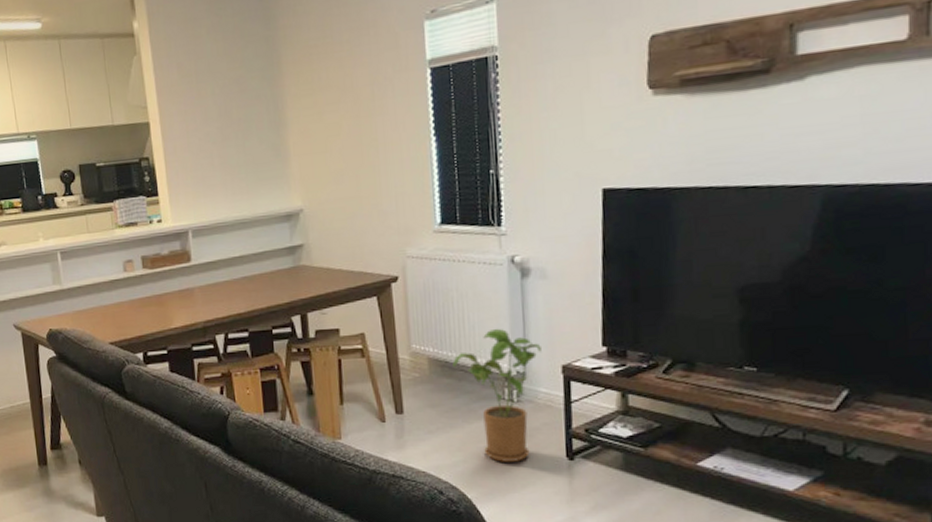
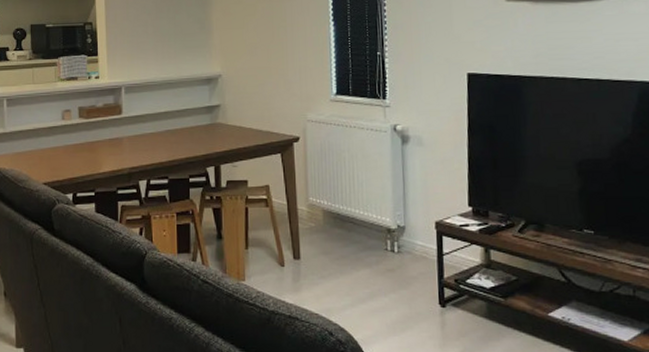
house plant: present [453,328,541,462] -> none [344,186,418,307]

